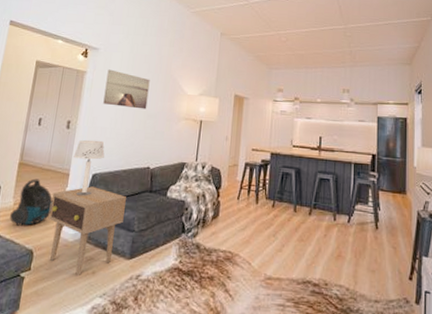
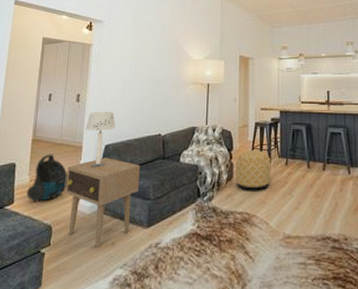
wall art: present [103,69,150,109] -> none [110,40,155,77]
ottoman: none [221,190,258,230] -> present [235,151,271,191]

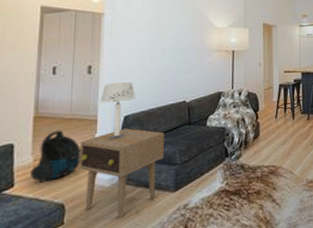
ottoman: present [235,151,271,191] -> none [261,109,295,147]

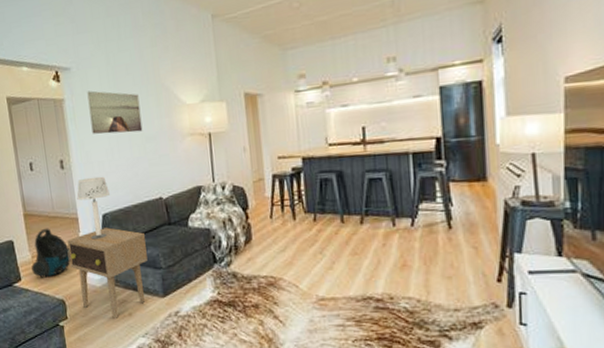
wall art: none [127,9,176,46] -> present [87,90,143,134]

